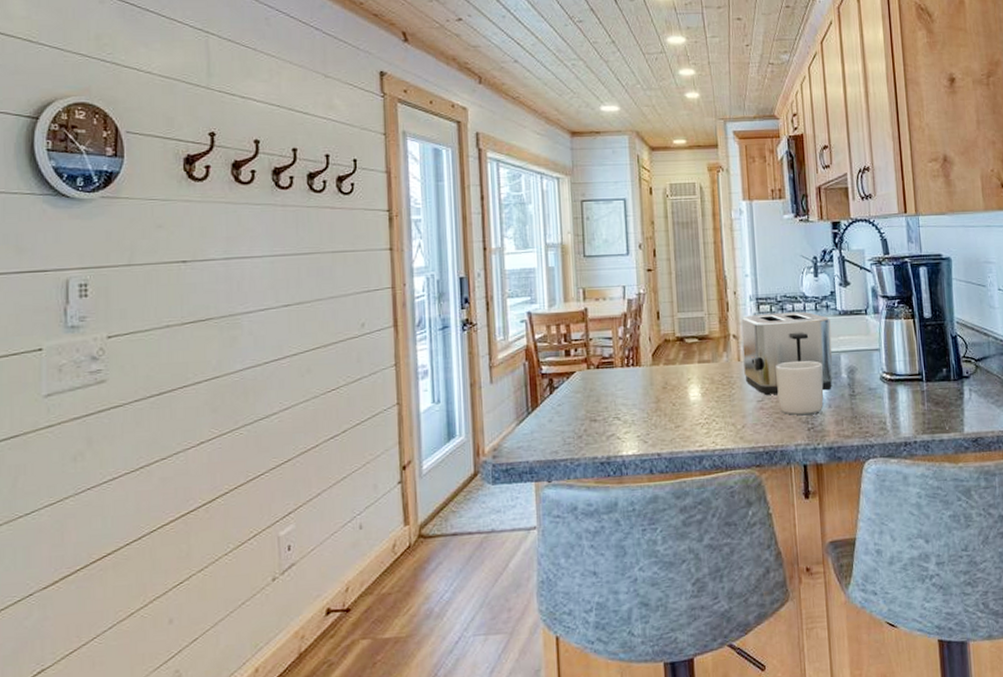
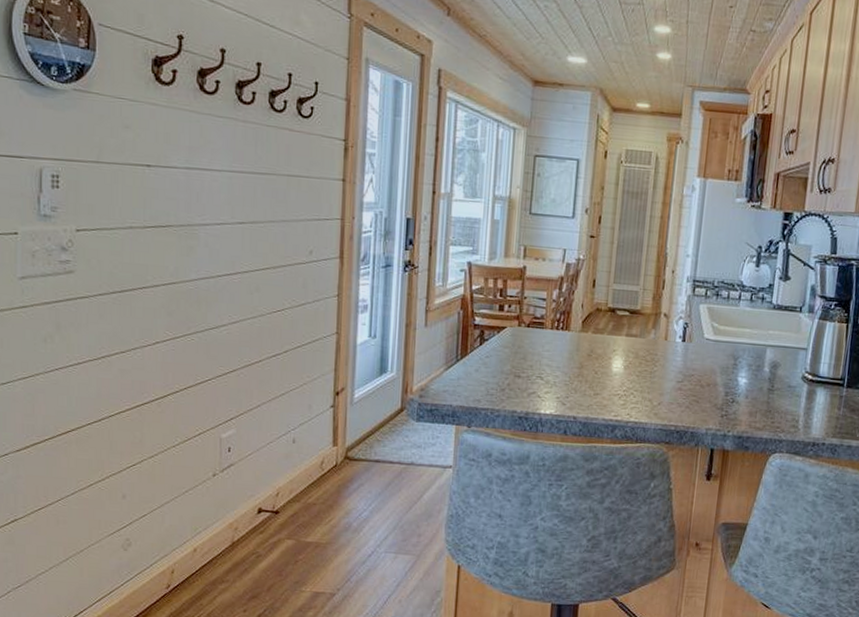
toaster: present [741,311,833,395] -> none [669,296,763,381]
mug: present [776,360,824,415] -> none [697,347,748,402]

